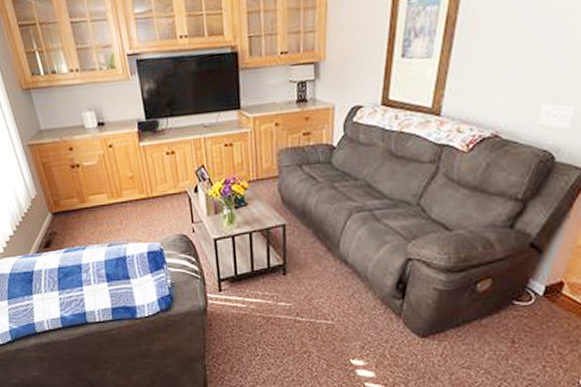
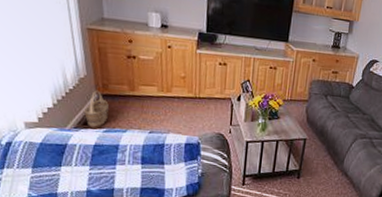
basket: none [42,208,66,250] -> present [84,90,109,128]

